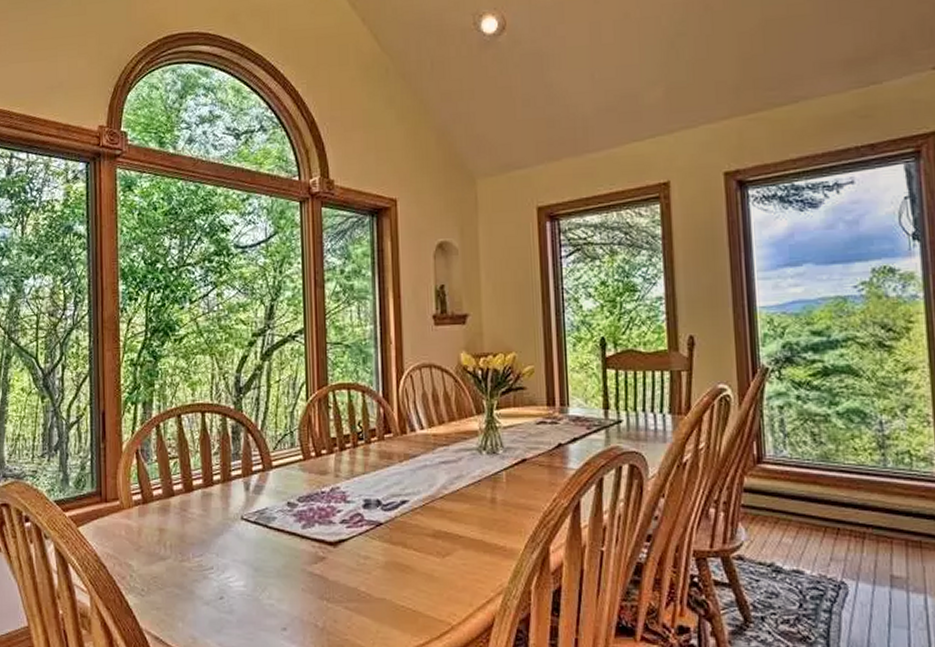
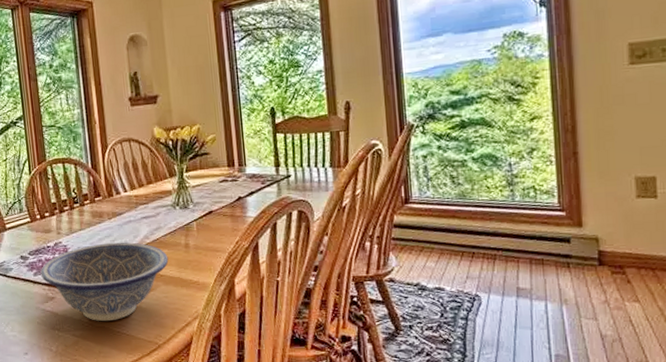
decorative bowl: none [310,491,470,592] -> present [40,242,169,322]

